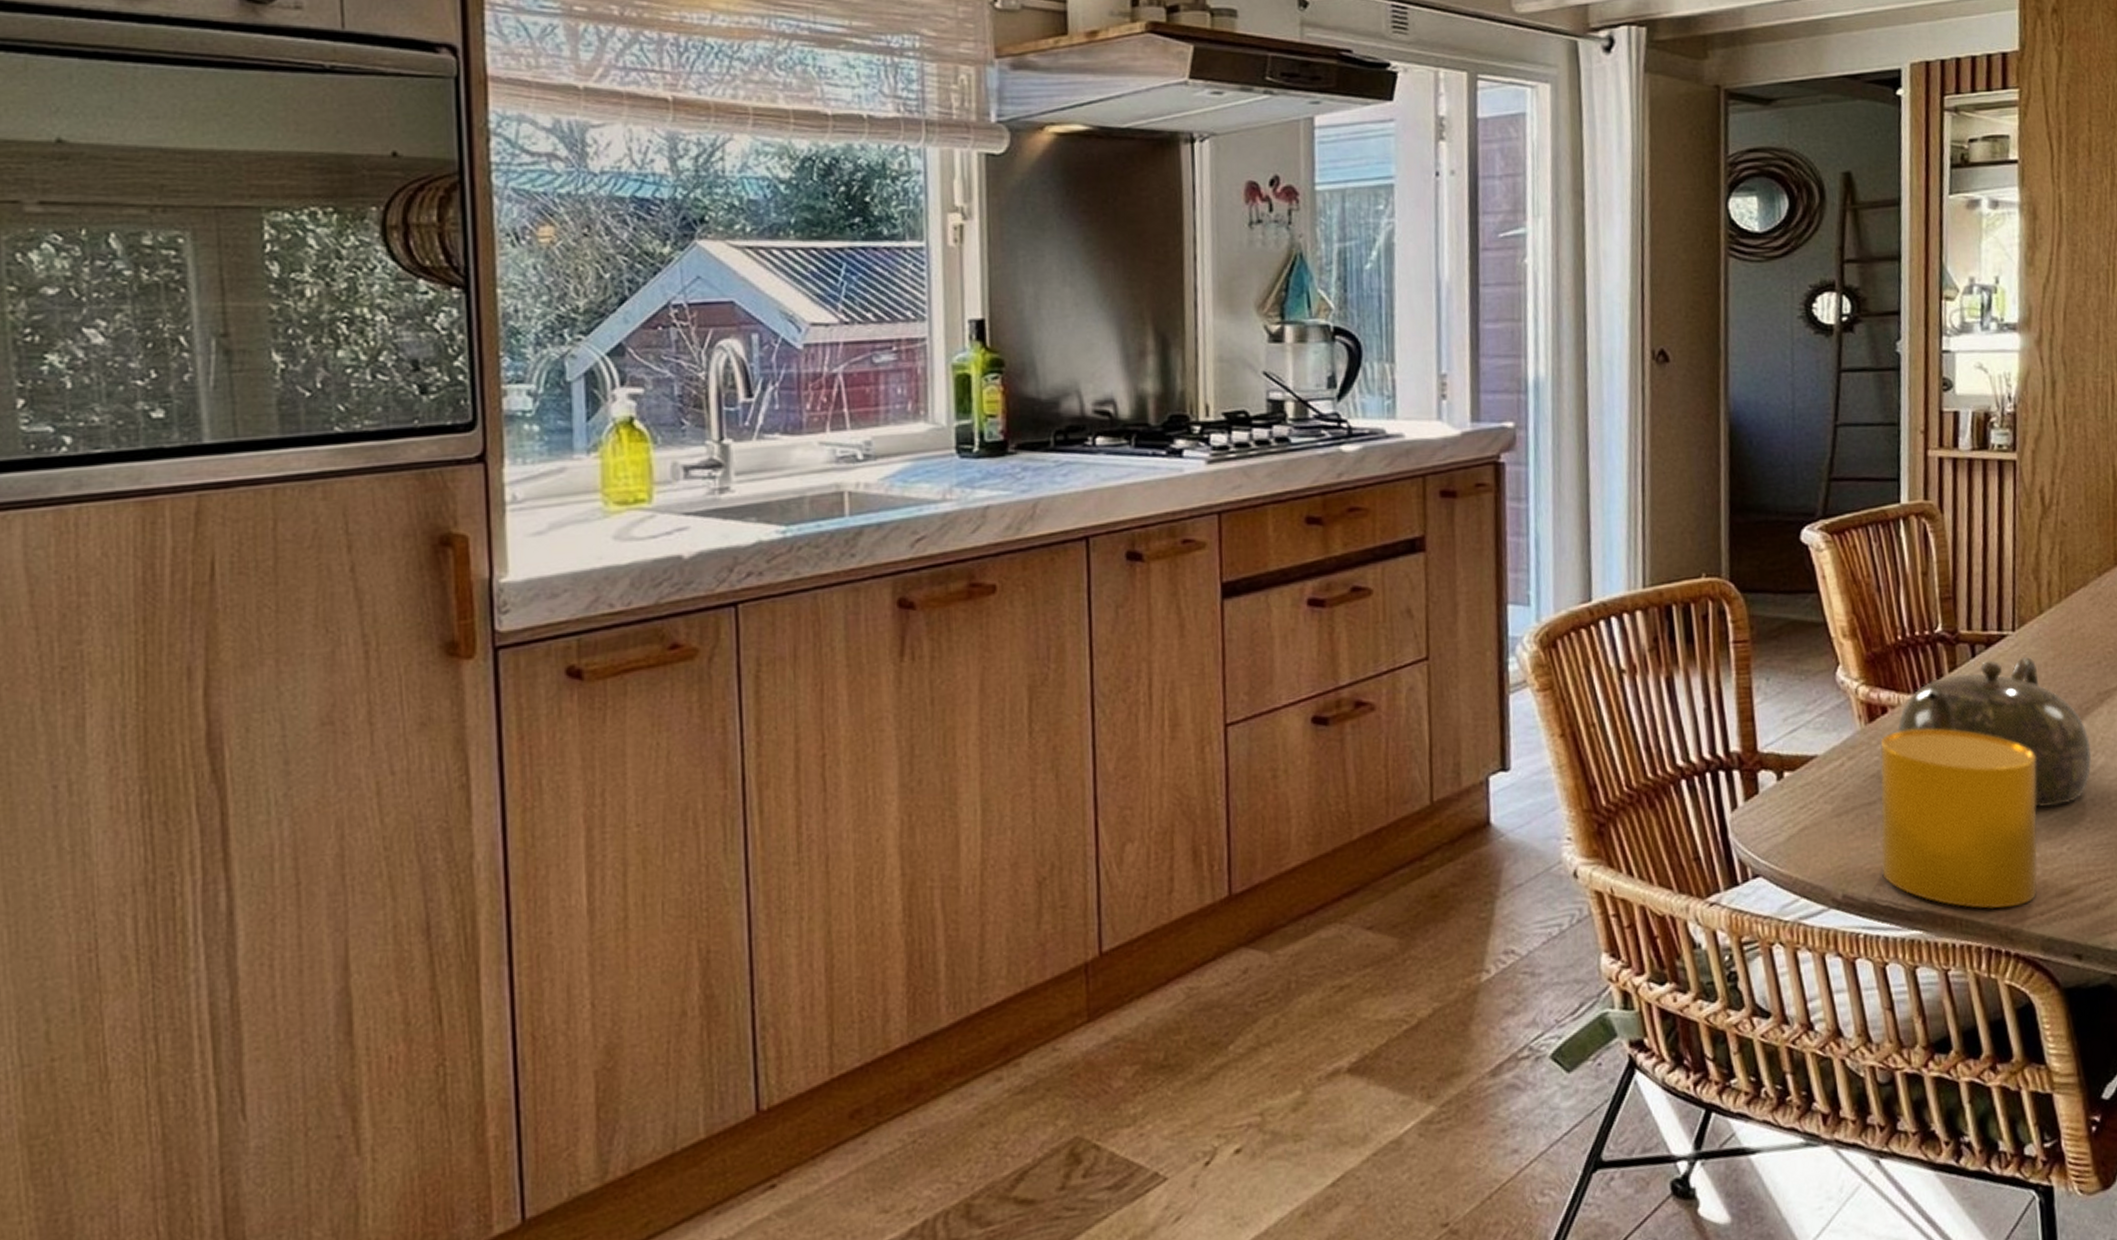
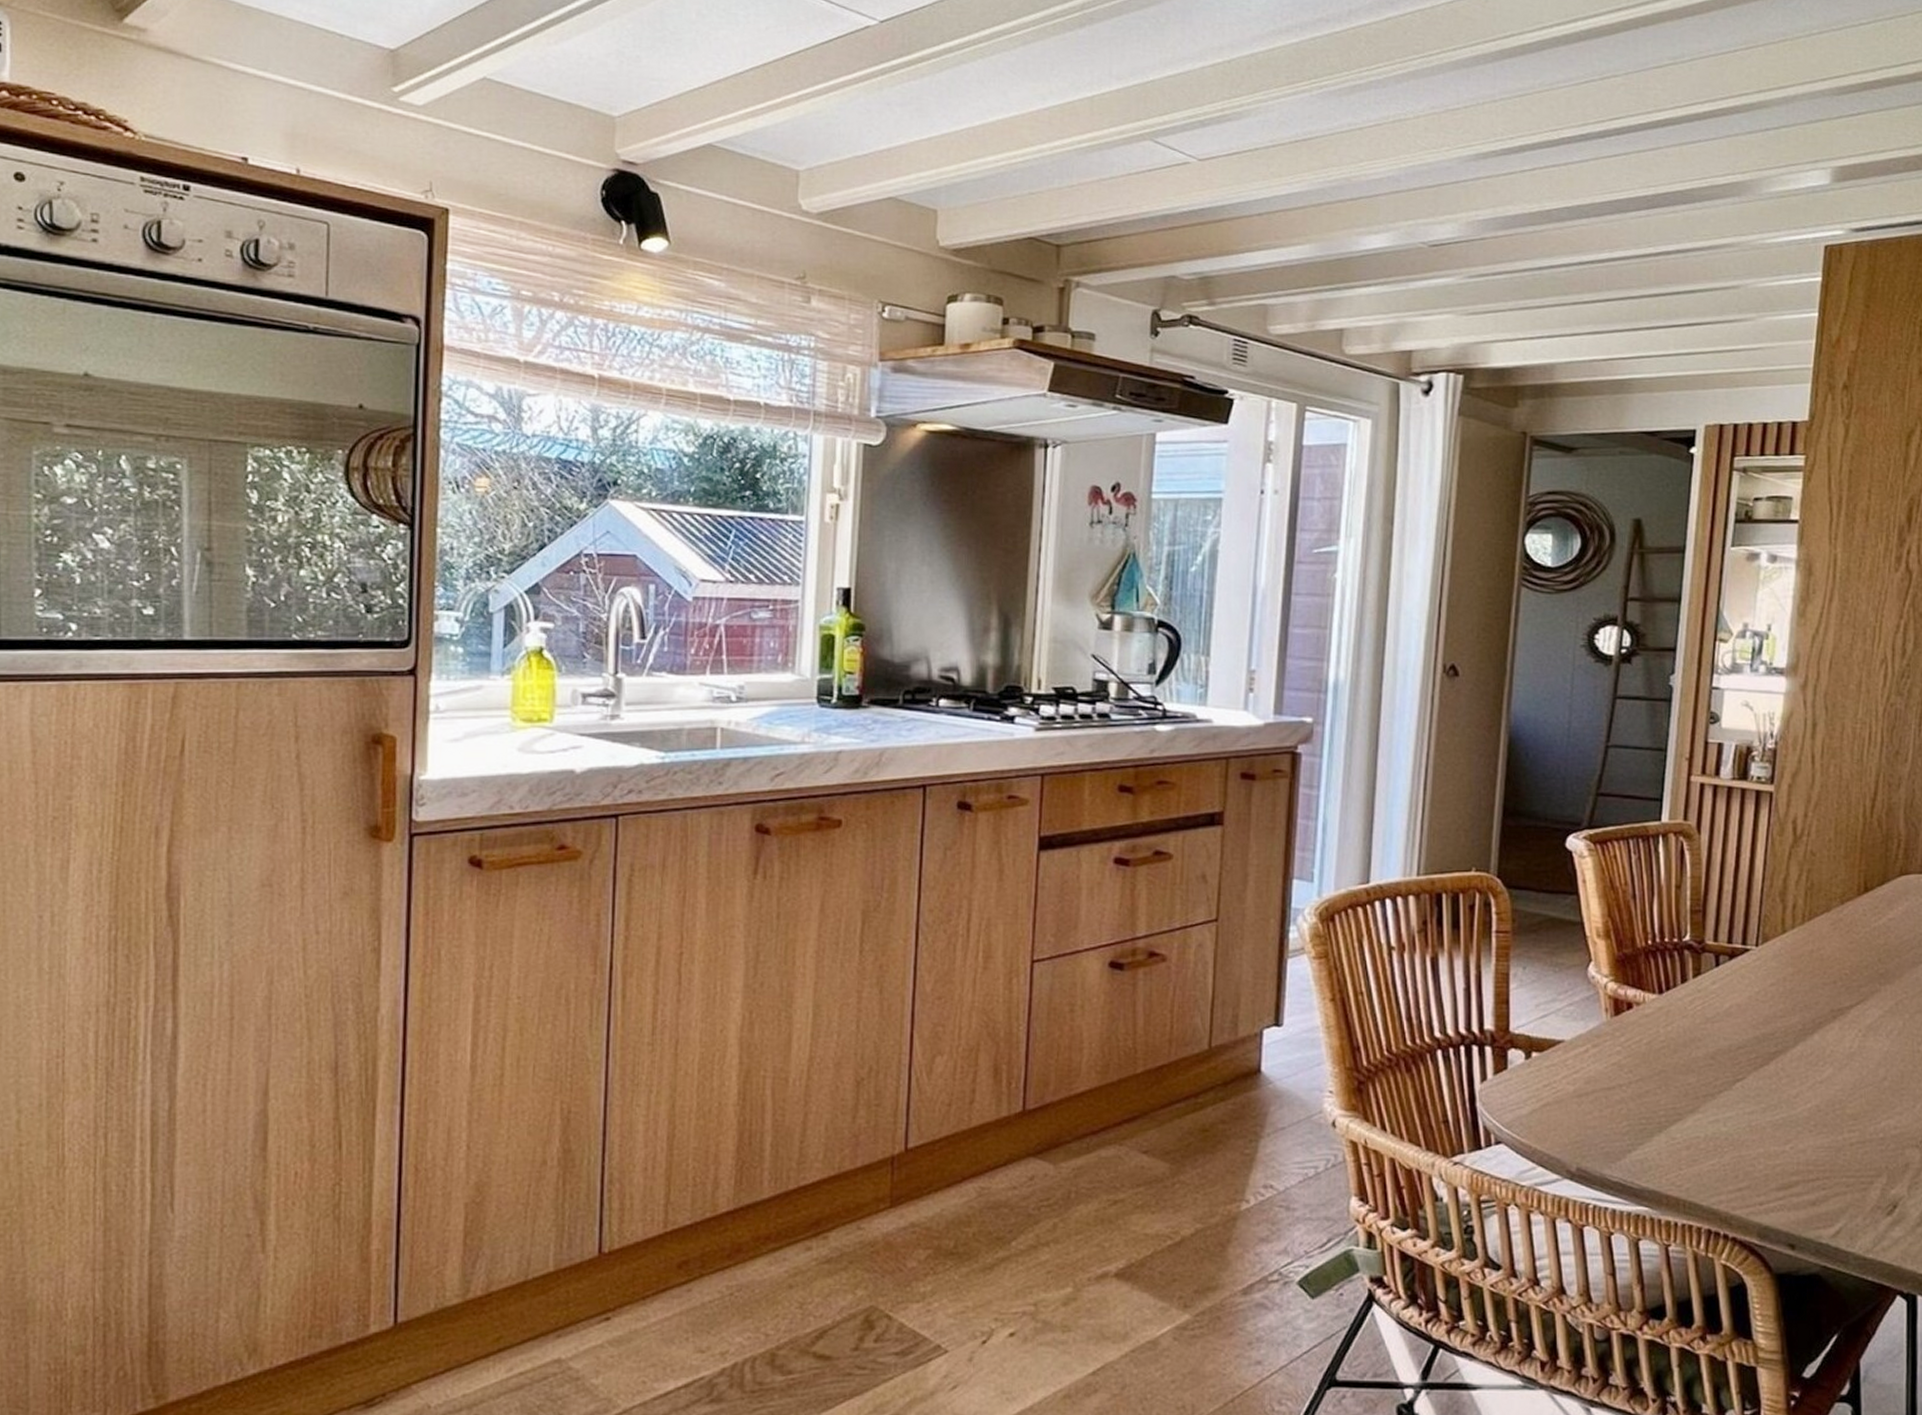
cup: present [1880,728,2038,909] -> none [1615,1026,1768,1195]
teapot: present [1898,657,2092,807] -> none [1641,971,1820,1109]

